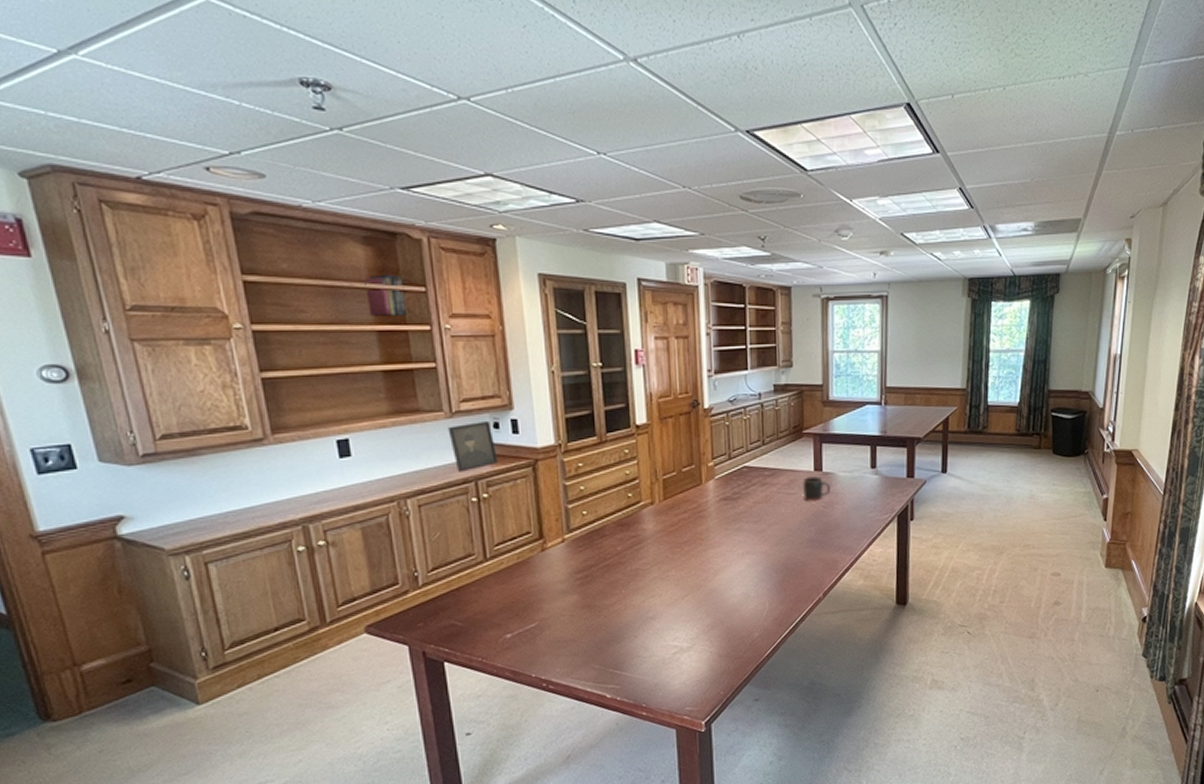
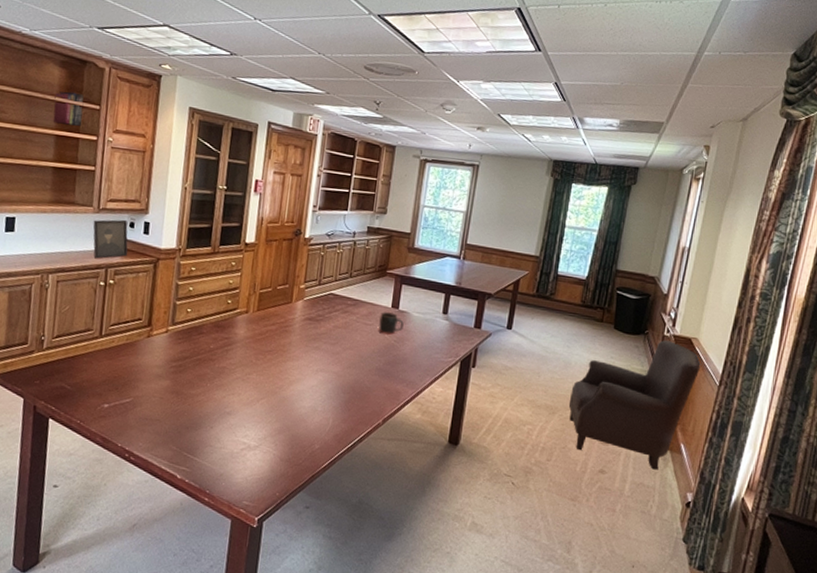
chair: none [1015,457,1145,592] -> present [568,340,702,470]

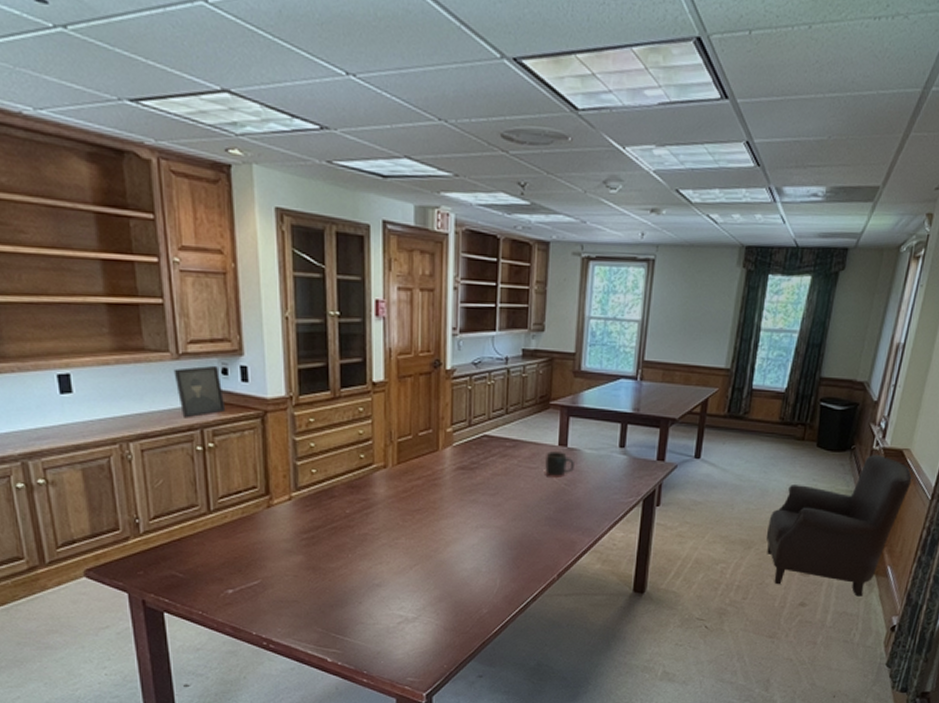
books: present [52,91,84,126] -> none [89,196,134,245]

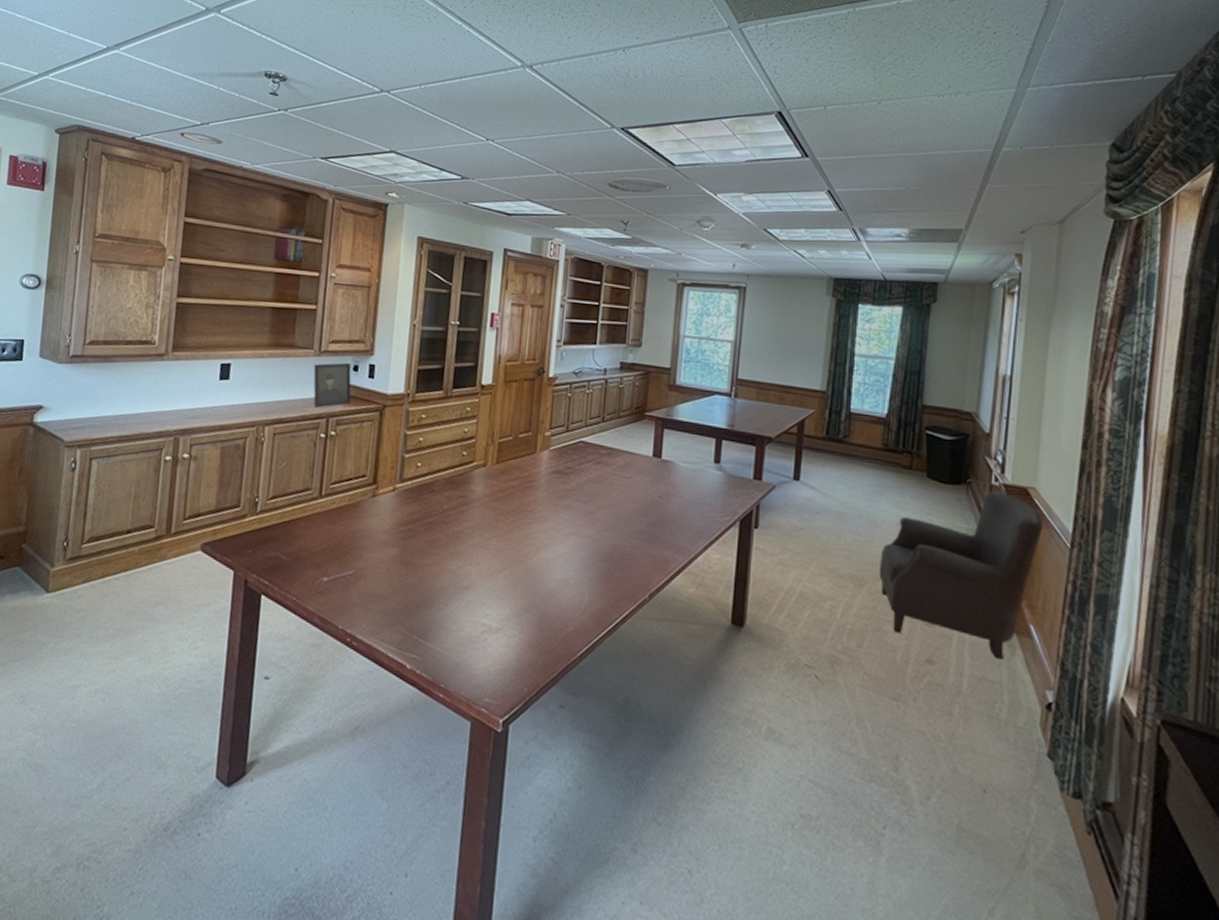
books: none [89,196,134,245] -> present [272,226,306,263]
mug: present [545,451,574,478] -> none [639,462,668,490]

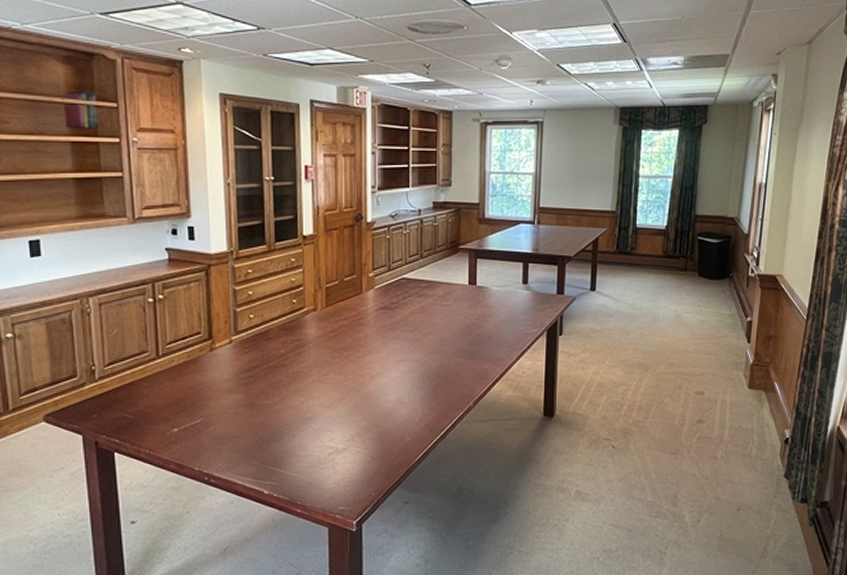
picture frame: present [313,362,352,408] -> none [130,227,175,274]
chair: present [878,491,1045,660] -> none [660,281,788,412]

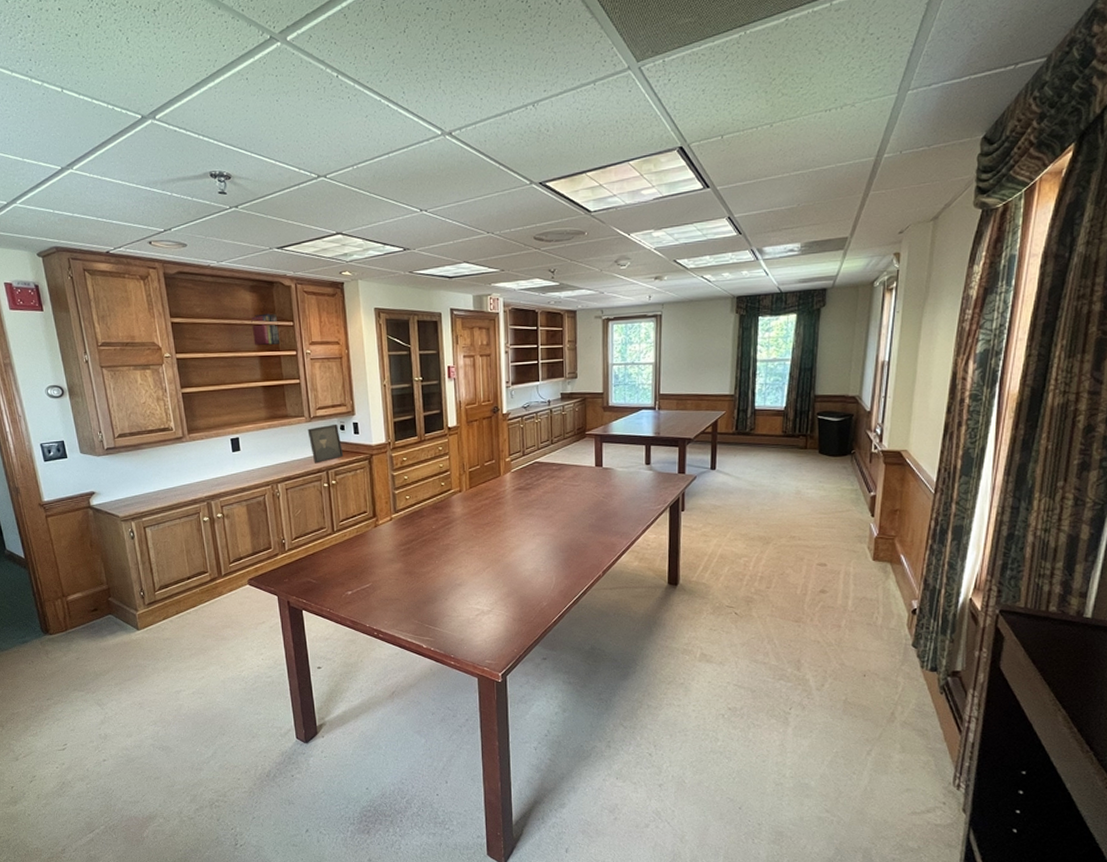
picture frame: none [130,227,175,274] -> present [307,423,344,464]

